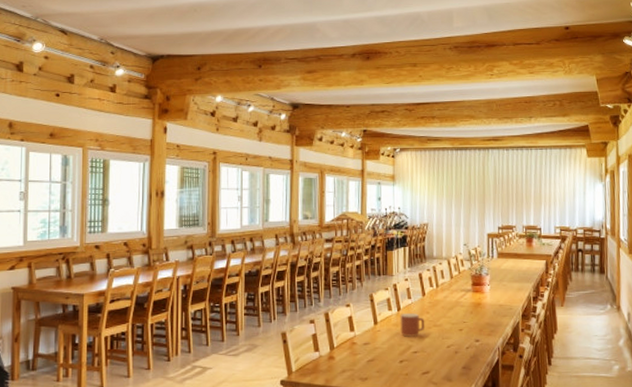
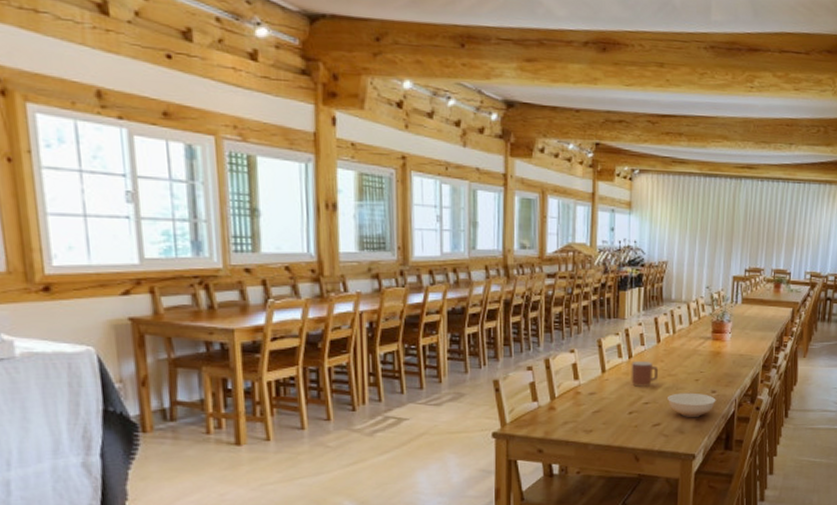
bowl: none [435,342,480,366] -> present [668,392,716,418]

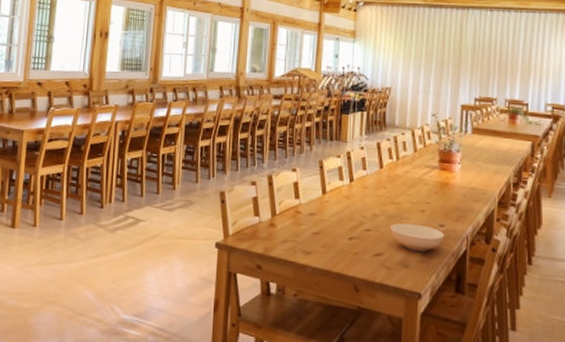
mug: present [631,360,659,387] -> none [352,184,381,213]

